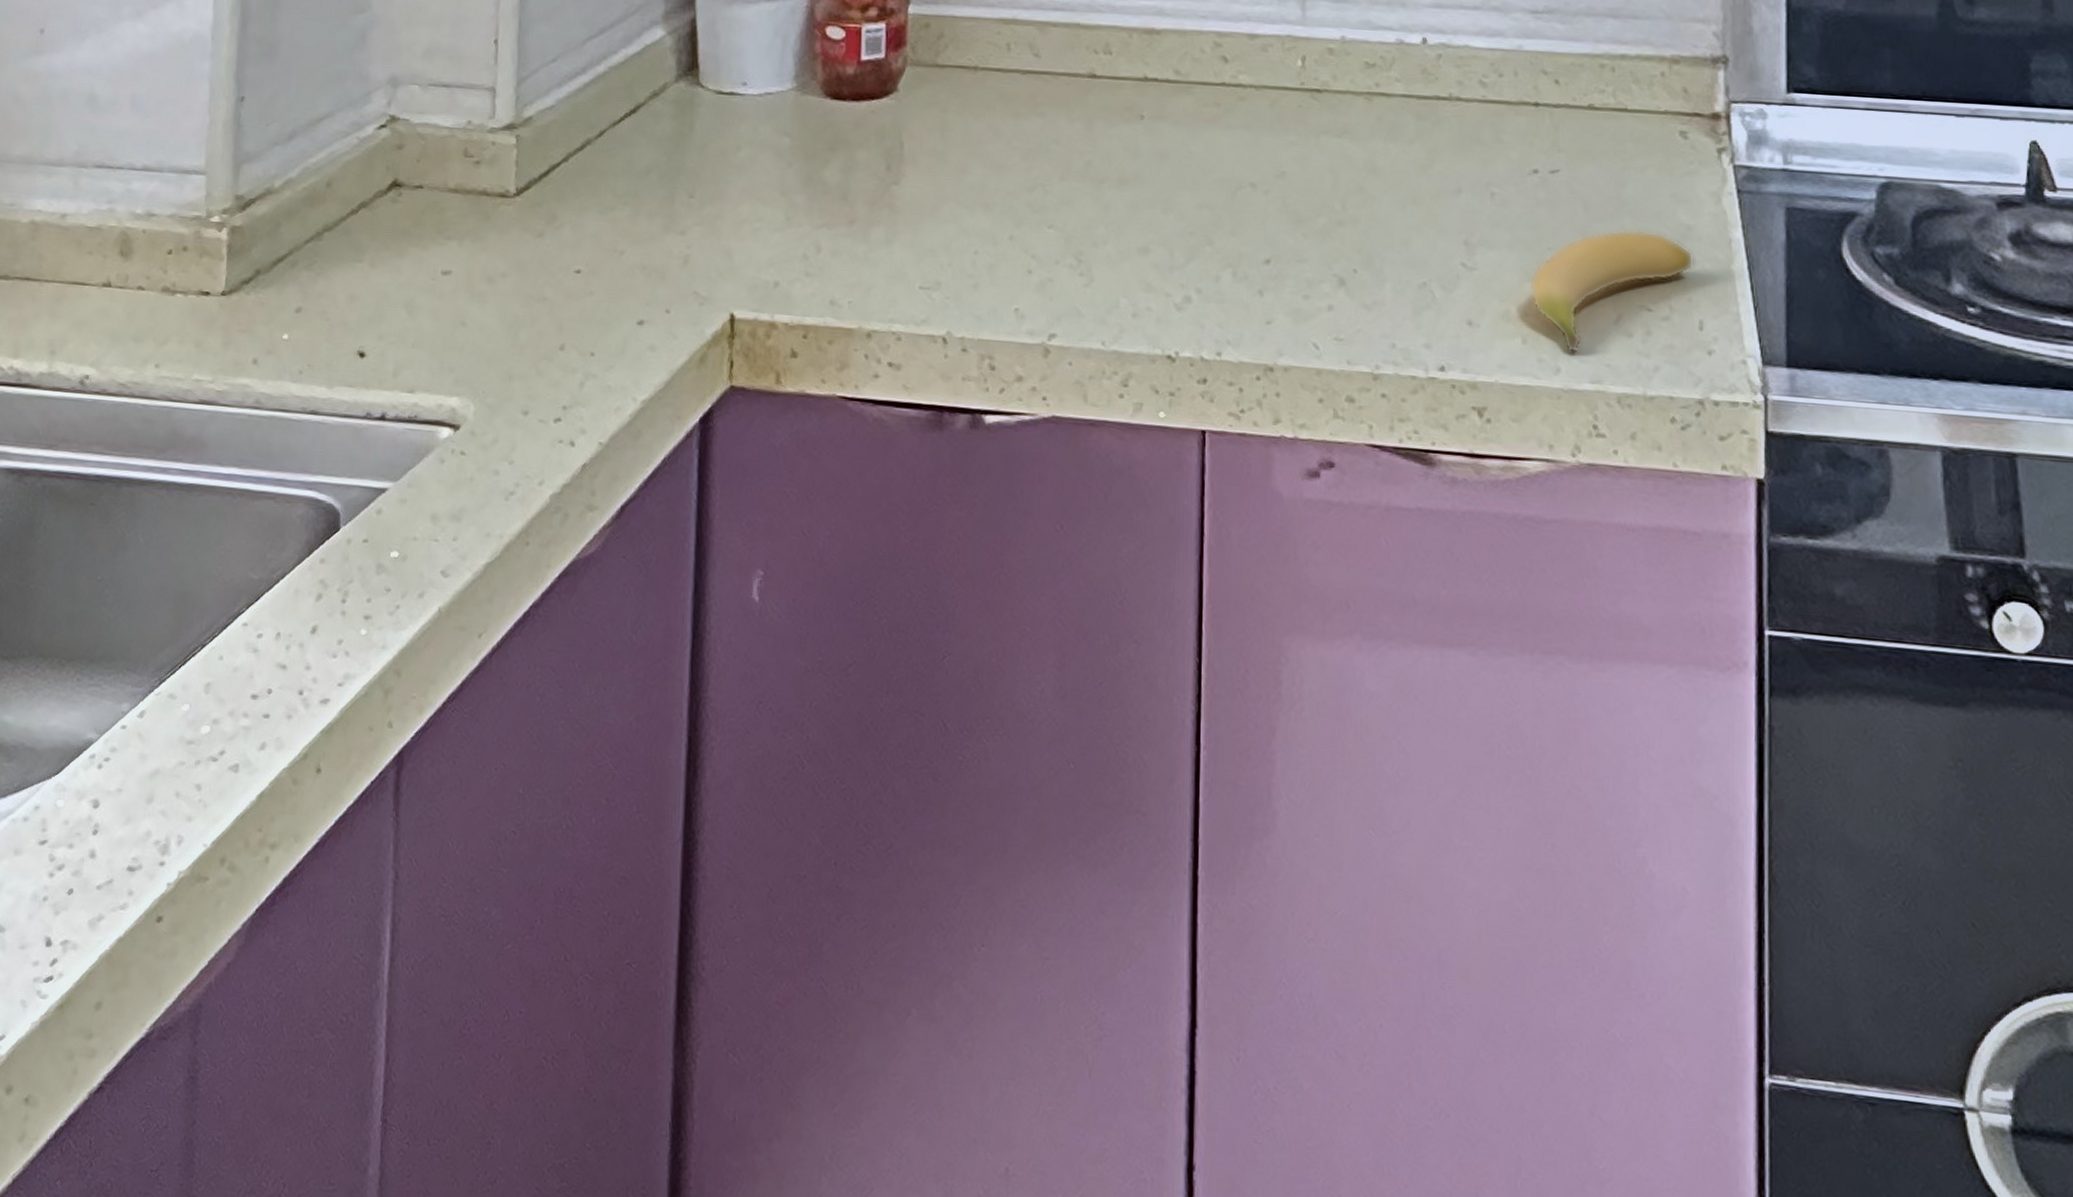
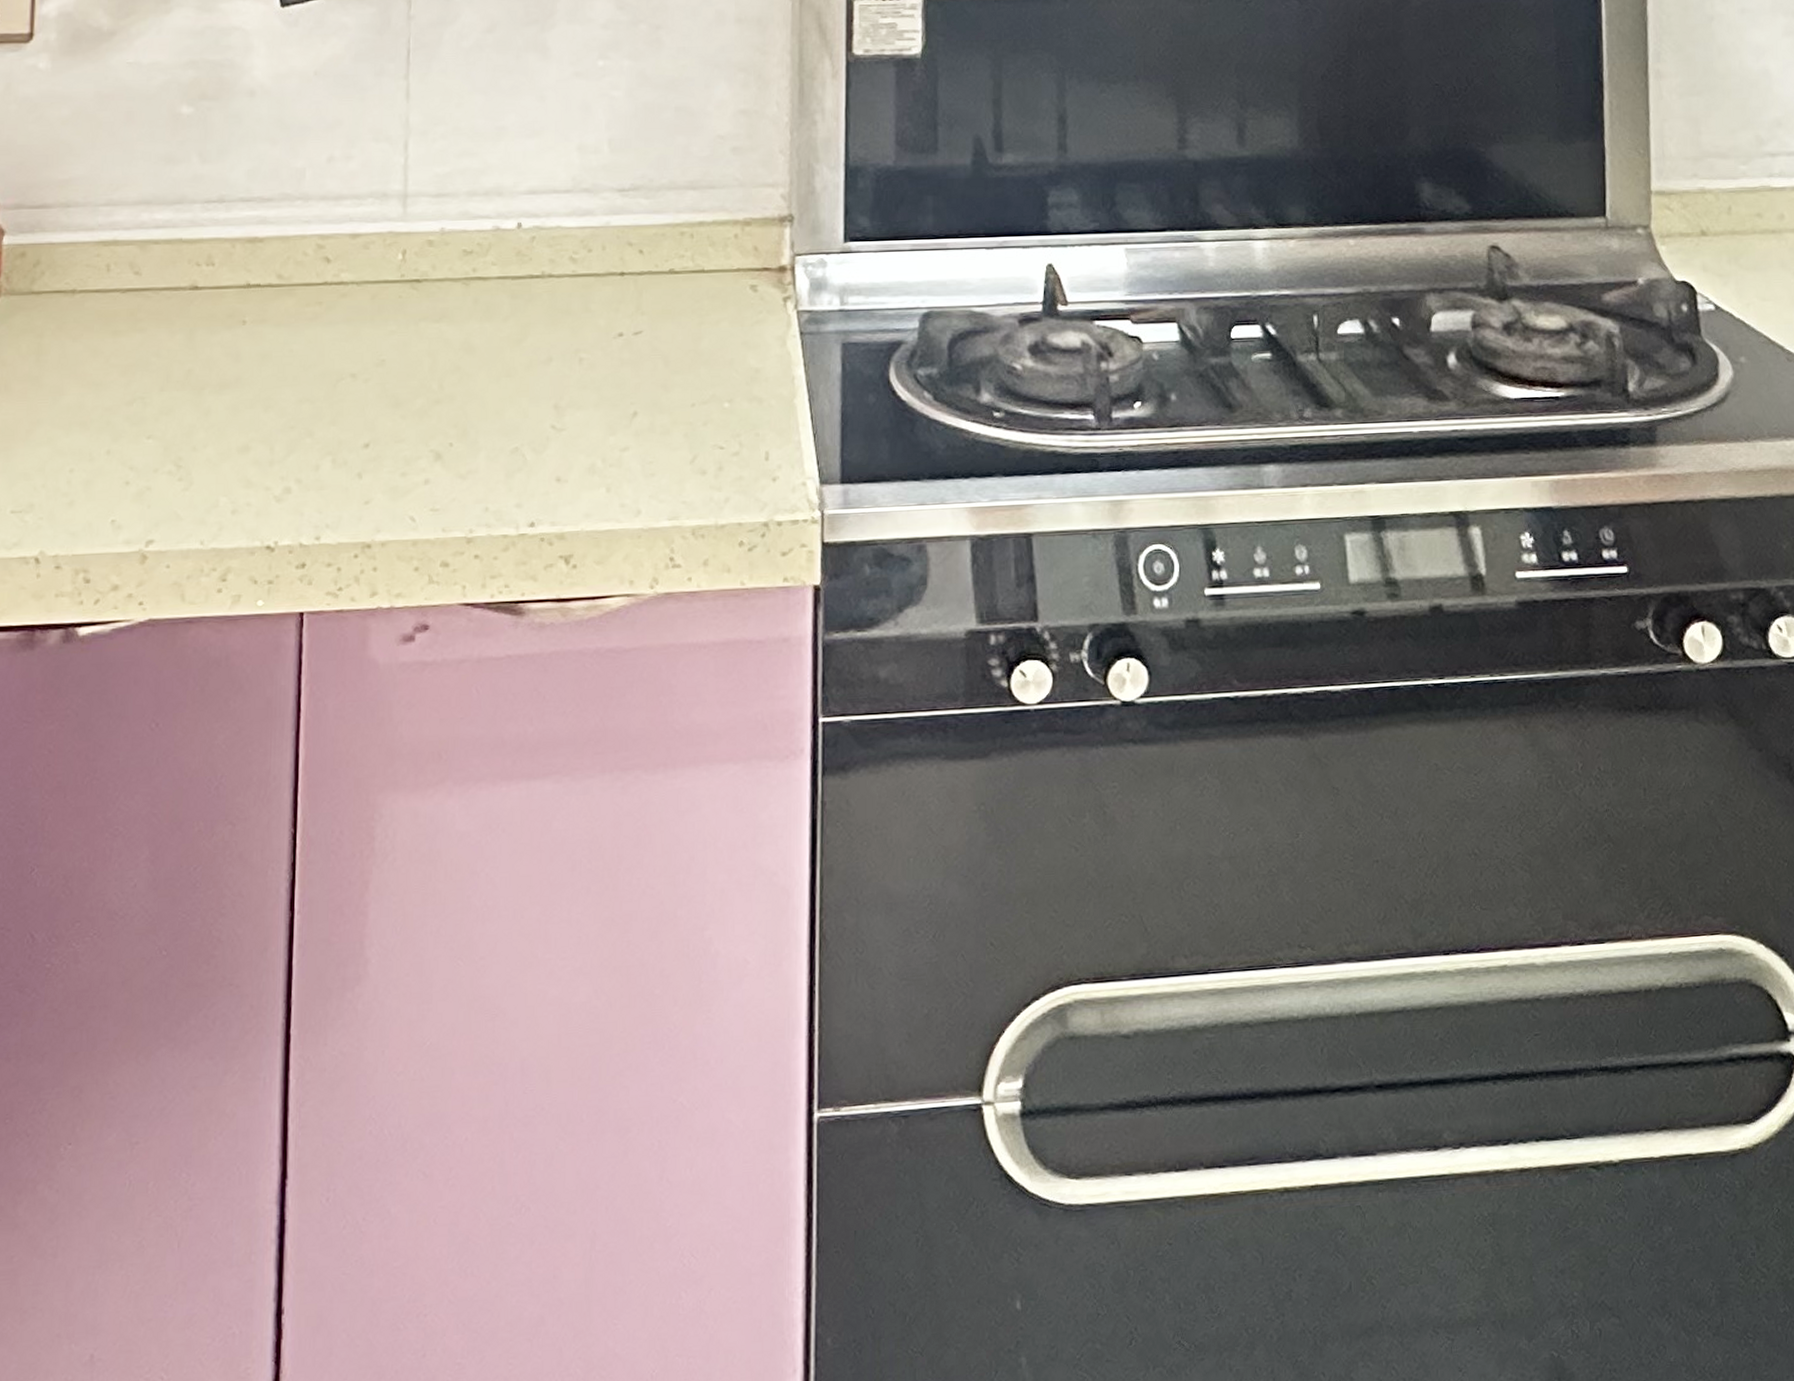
banana: present [1529,229,1694,354] -> none [613,377,761,496]

